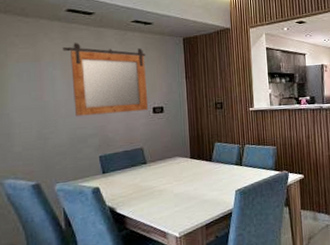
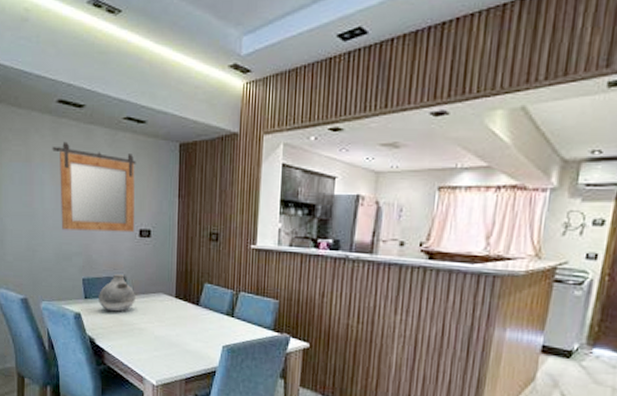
vase: none [117,147,153,181] -> present [99,274,135,312]

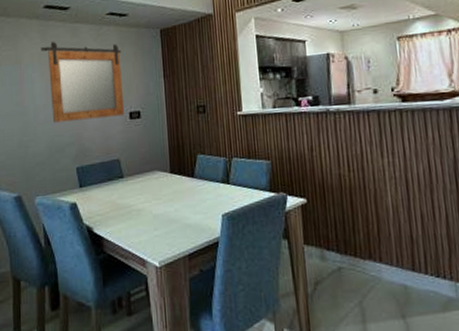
vase: present [99,274,135,312] -> none [94,158,131,197]

